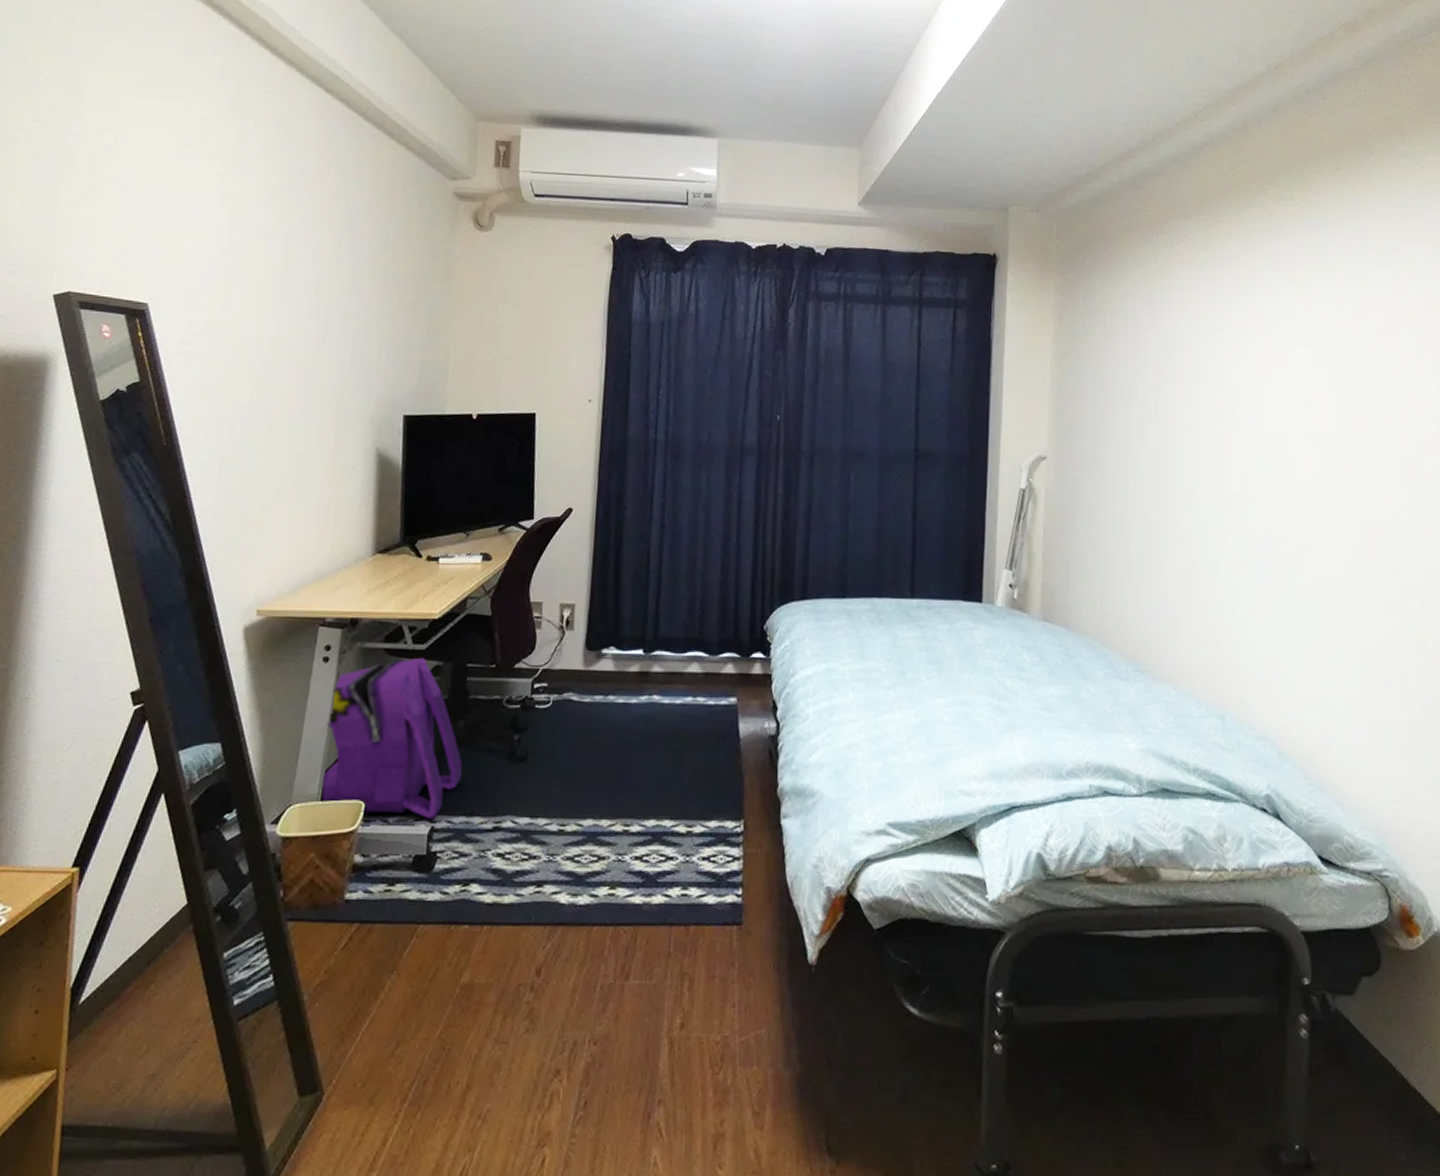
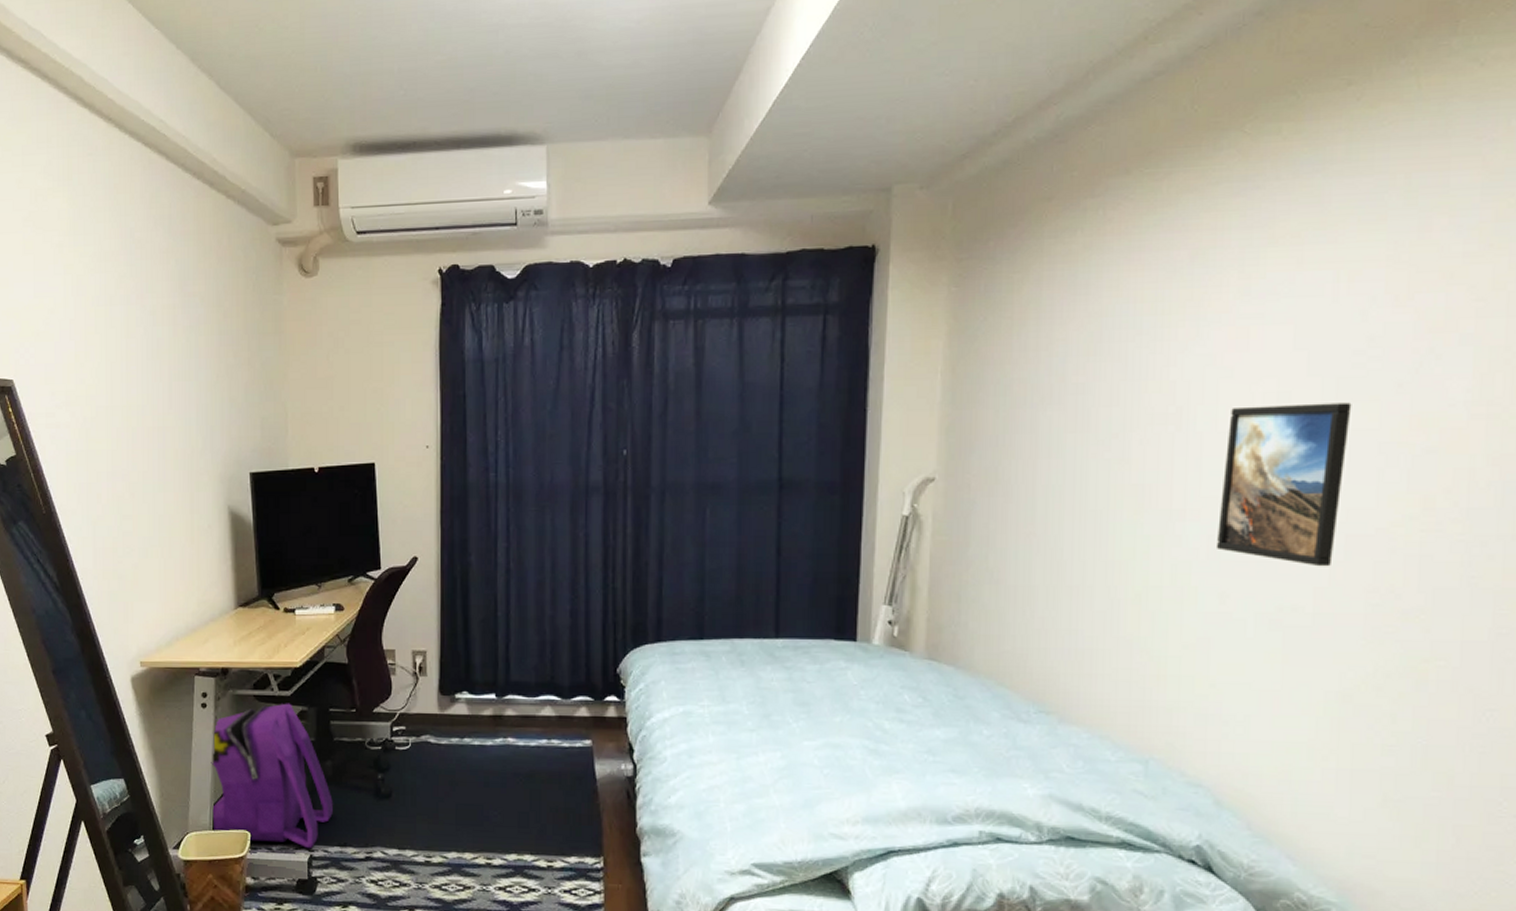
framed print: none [1267,411,1357,547] -> present [1215,402,1352,567]

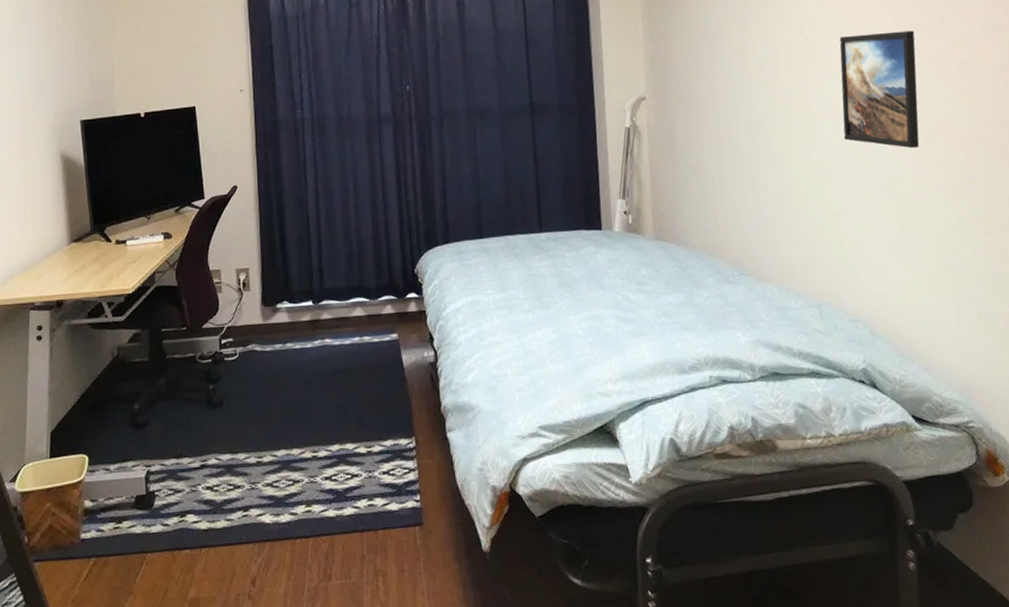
backpack: present [211,703,333,849] -> none [47,327,168,465]

